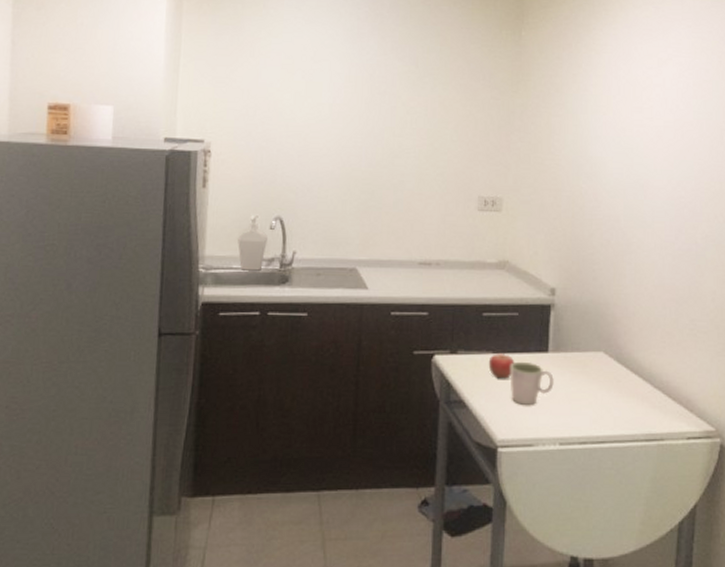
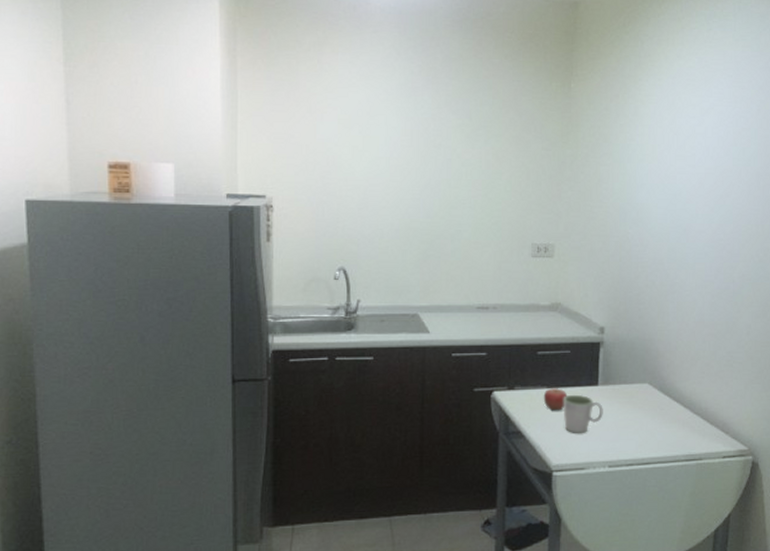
soap bottle: present [238,214,267,271] -> none [304,265,332,319]

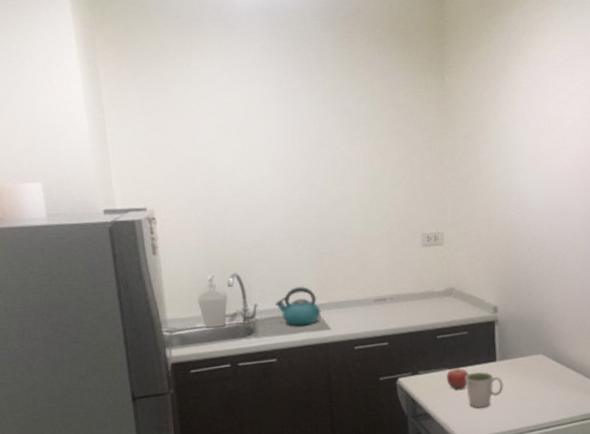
soap bottle: none [304,265,332,319] -> present [198,274,228,328]
kettle: none [378,287,422,327] -> present [275,286,321,326]

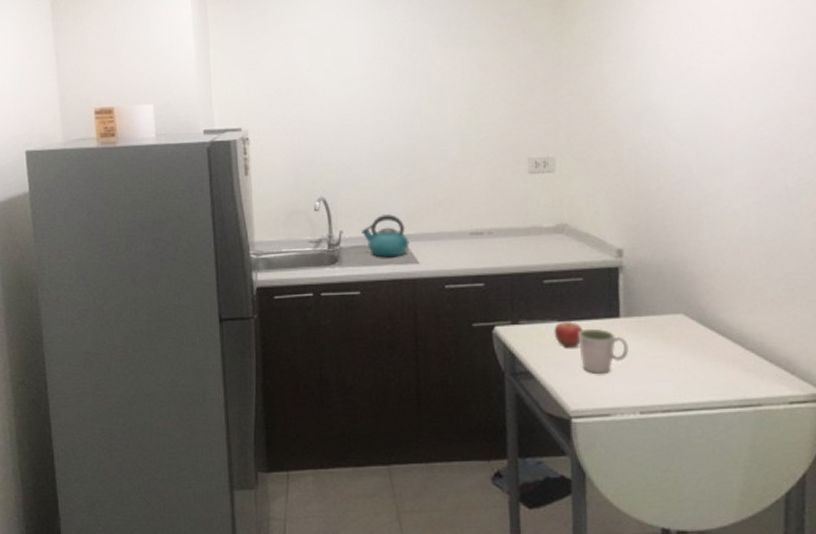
soap bottle: present [198,274,228,328] -> none [284,197,313,253]

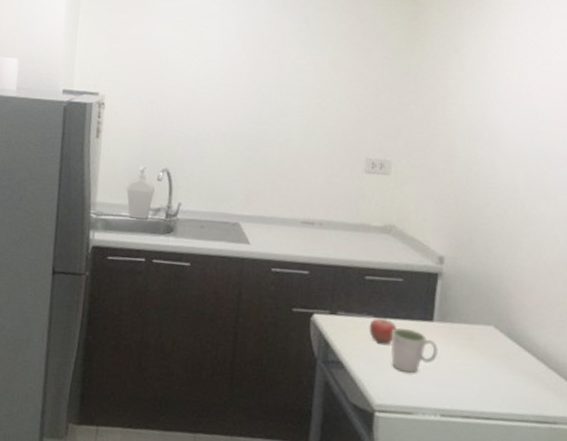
soap bottle: none [284,197,313,253] -> present [127,165,155,220]
kettle: present [361,214,410,258] -> none [199,193,243,235]

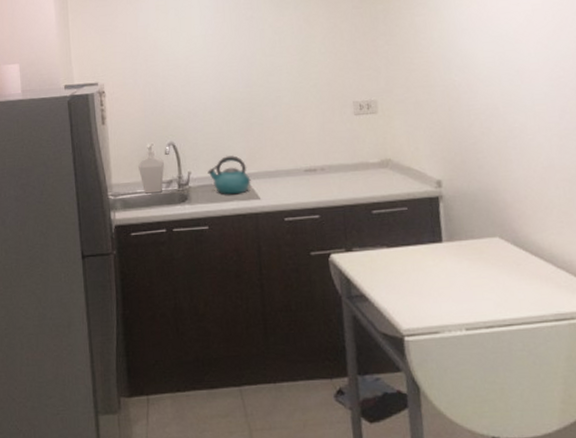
kettle: none [199,193,243,235] -> present [207,155,251,195]
fruit: present [368,317,397,344] -> none [384,246,411,272]
mug: present [391,327,438,373] -> none [405,252,452,295]

